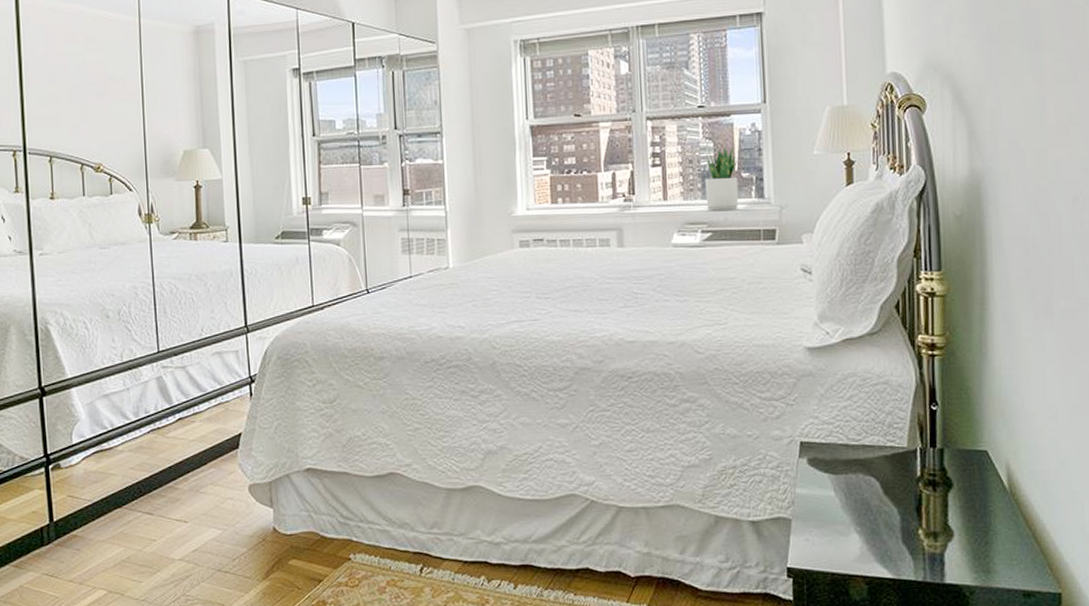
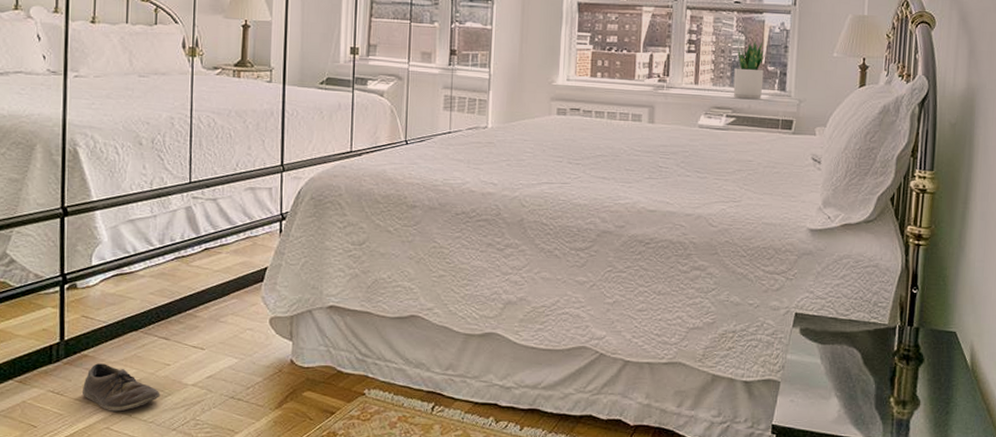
shoe: none [74,543,150,591] -> present [81,363,160,412]

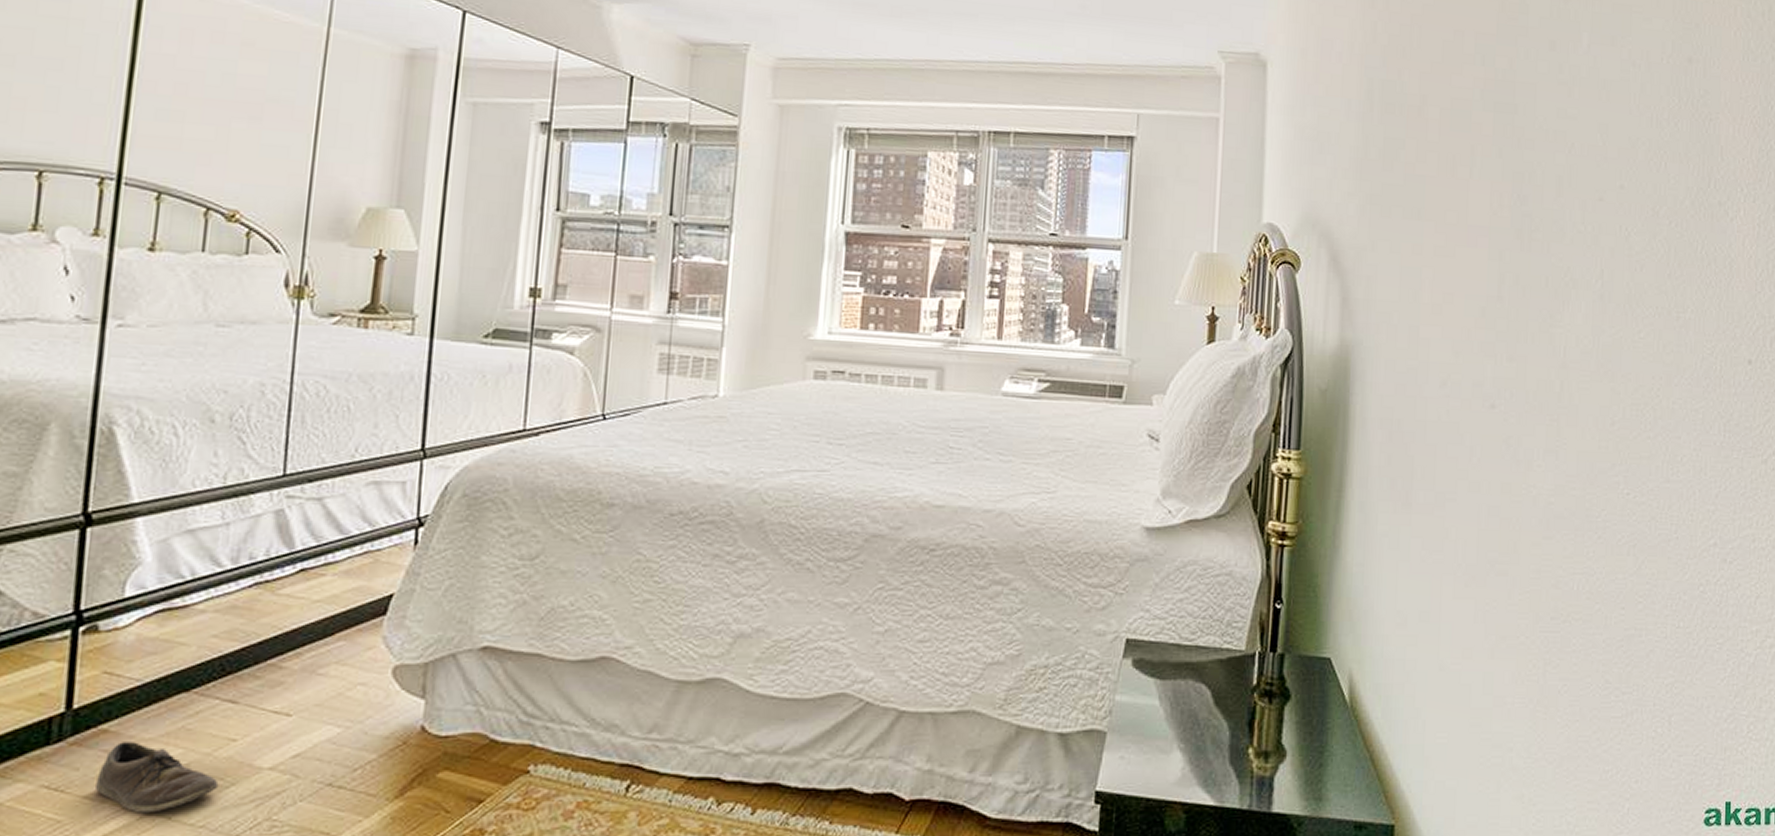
planter: present [733,41,765,99] -> none [1047,284,1088,359]

